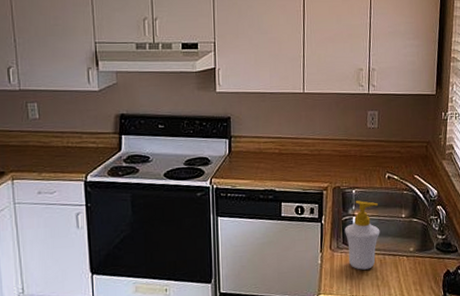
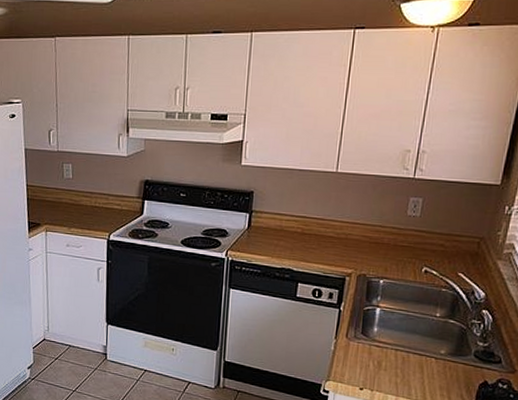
soap bottle: present [344,200,380,270] -> none [365,292,408,365]

